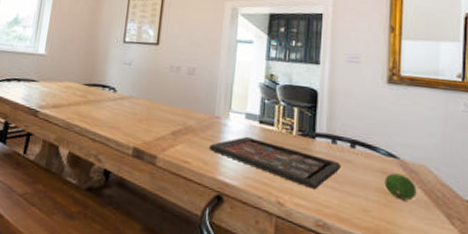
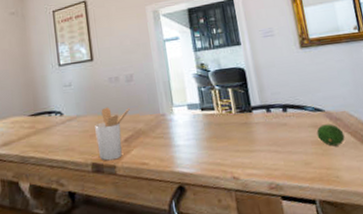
utensil holder: none [143,94,184,150] -> present [95,106,130,161]
decorative tray: present [209,136,341,190] -> none [162,125,279,158]

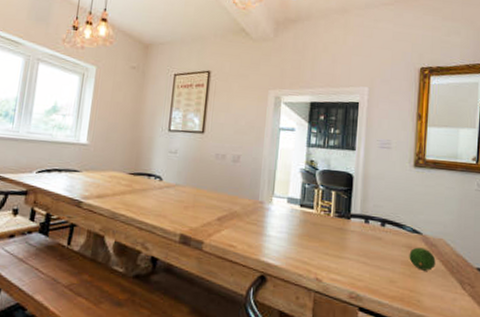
utensil holder: present [95,106,130,161] -> none [189,182,230,236]

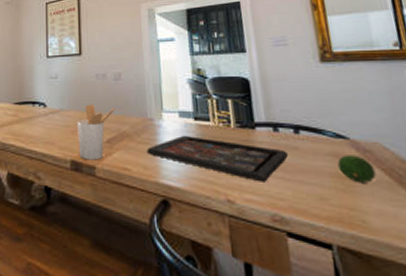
utensil holder: none [189,182,230,236] -> present [77,104,115,160]
decorative tray: none [253,219,372,265] -> present [147,135,288,182]

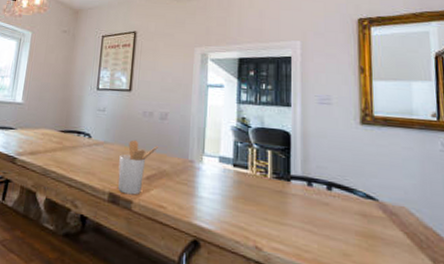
decorative tray: present [147,135,288,182] -> none [184,180,318,233]
fruit: present [337,155,376,183] -> none [364,215,399,245]

